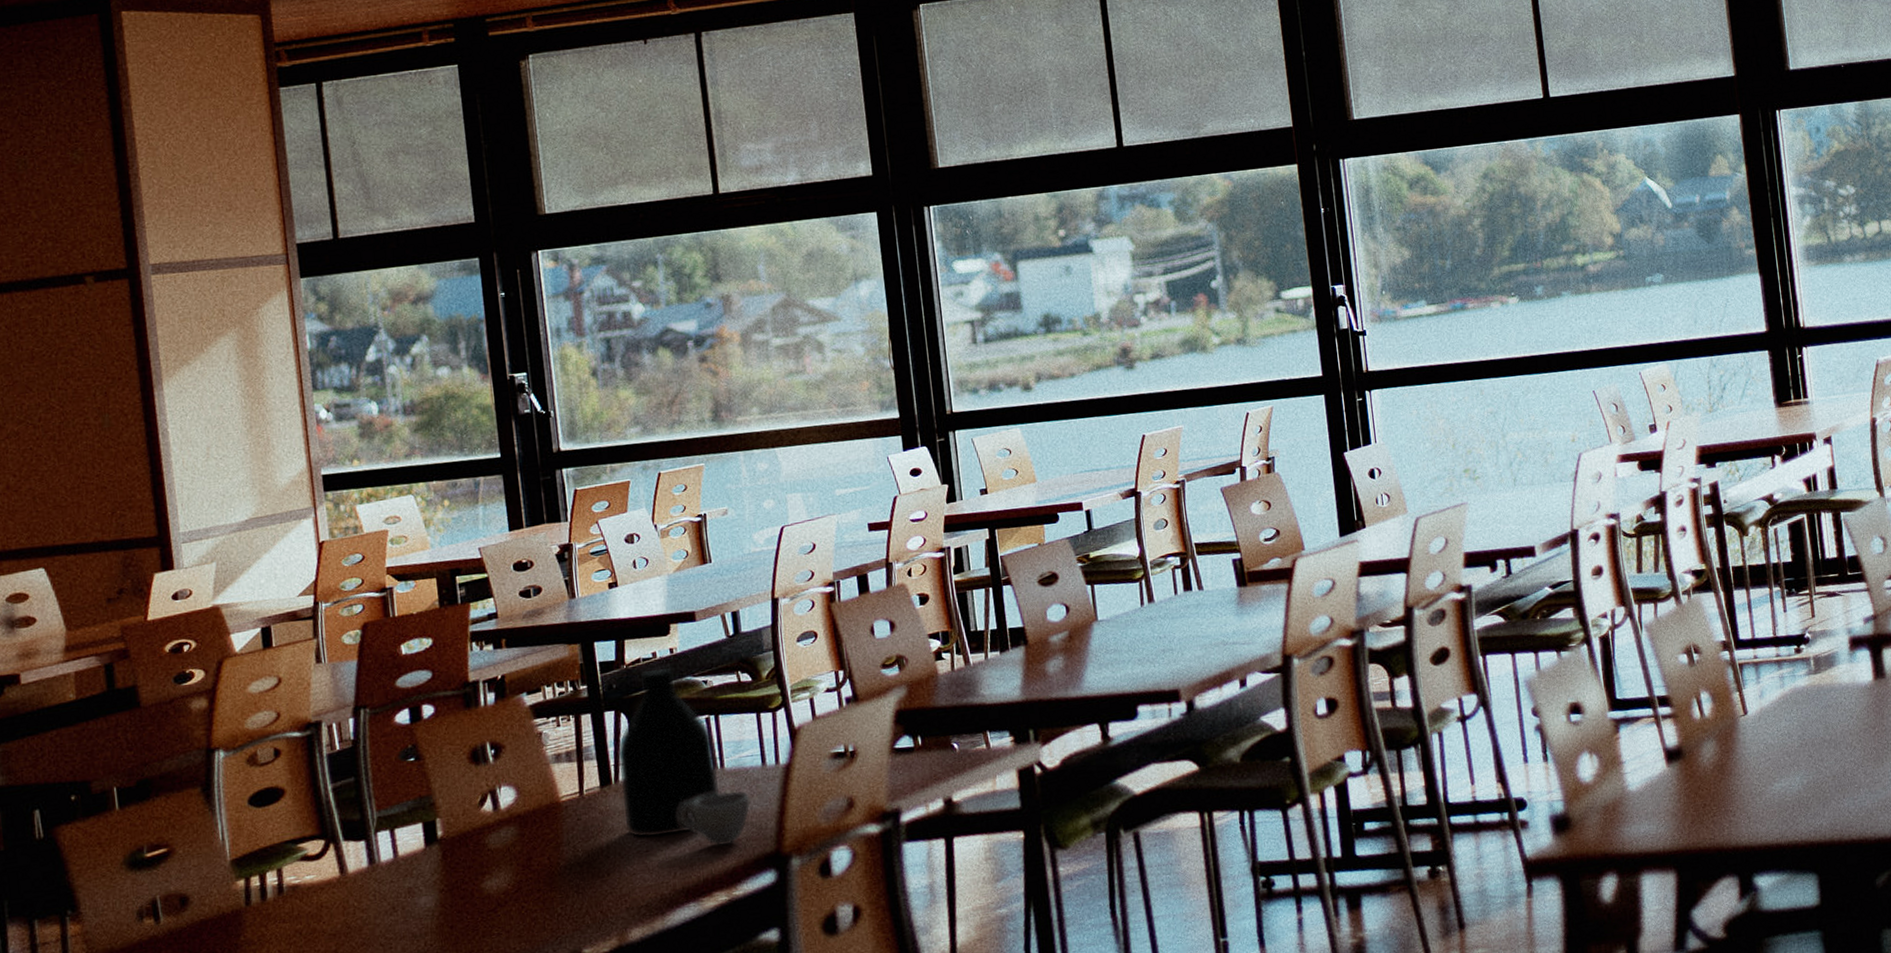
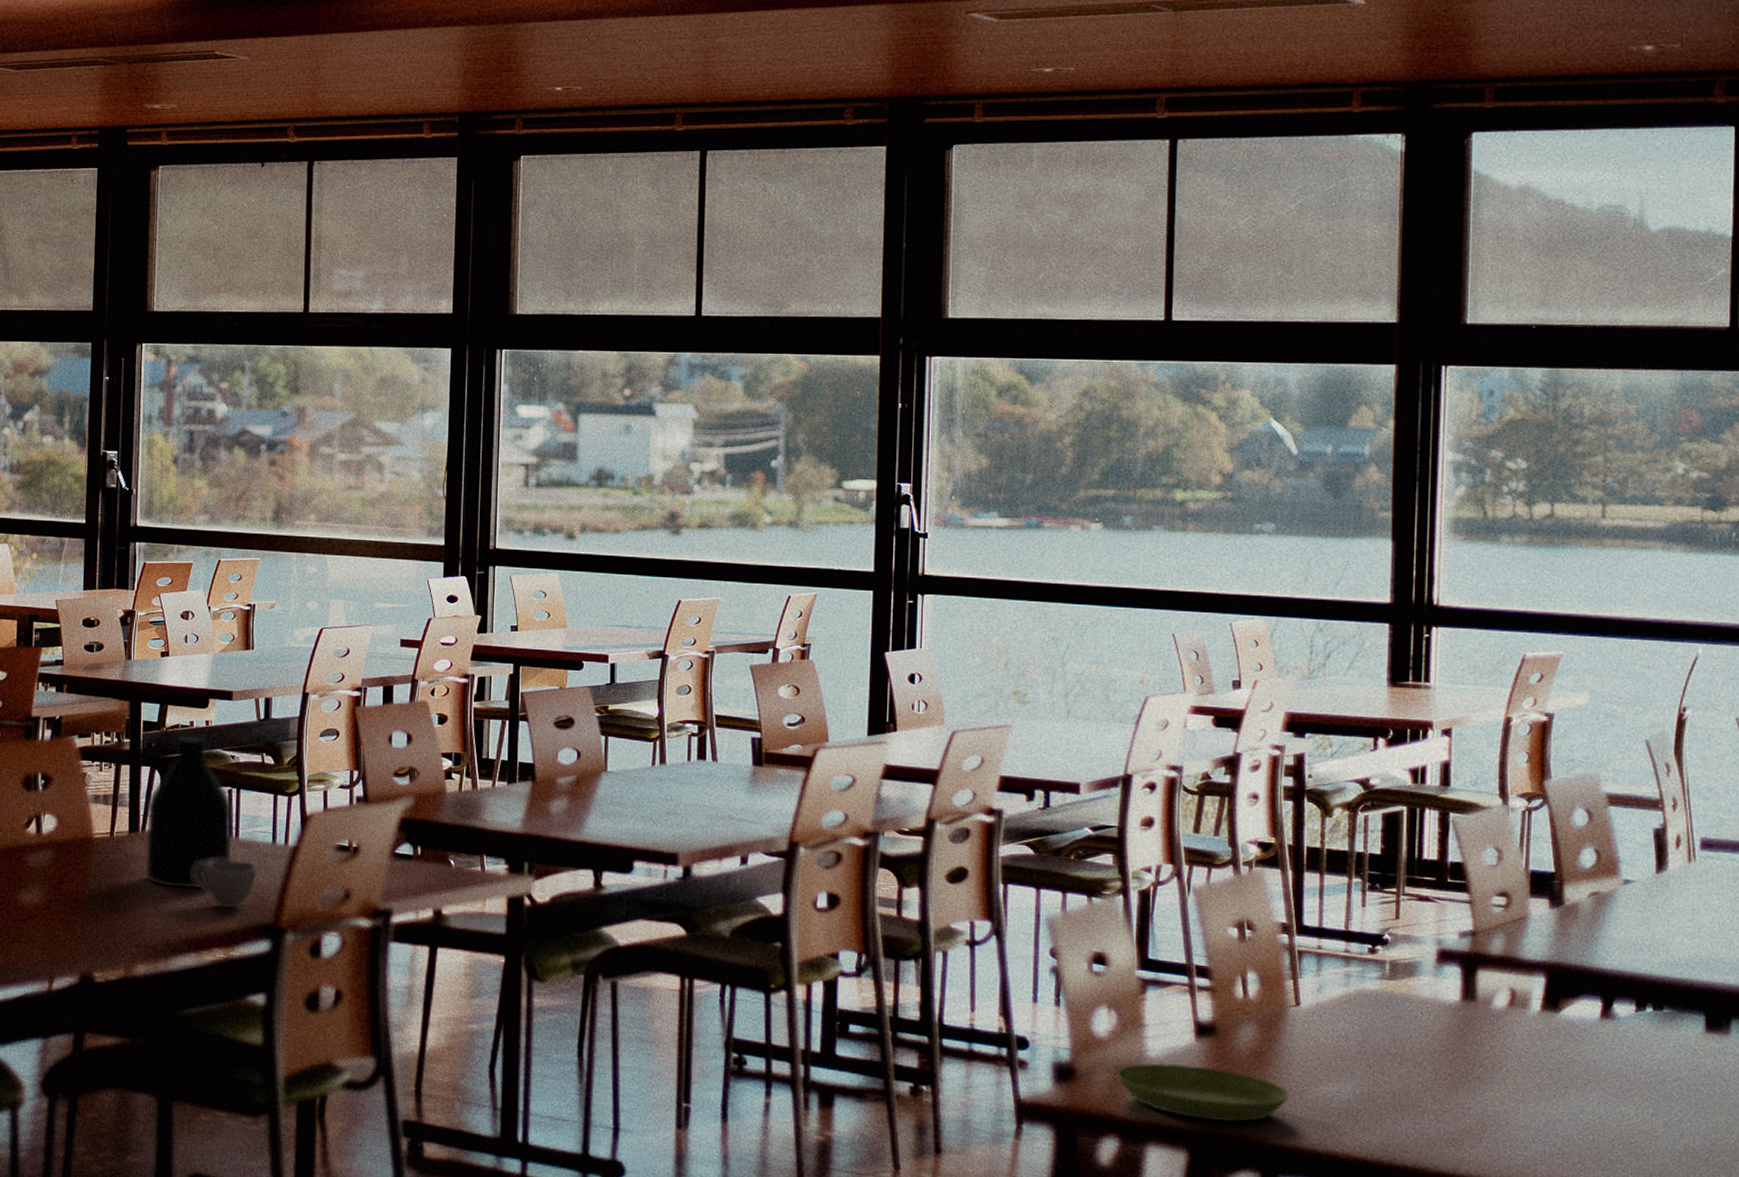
saucer: none [1605,787,1752,840] -> present [1117,1062,1291,1122]

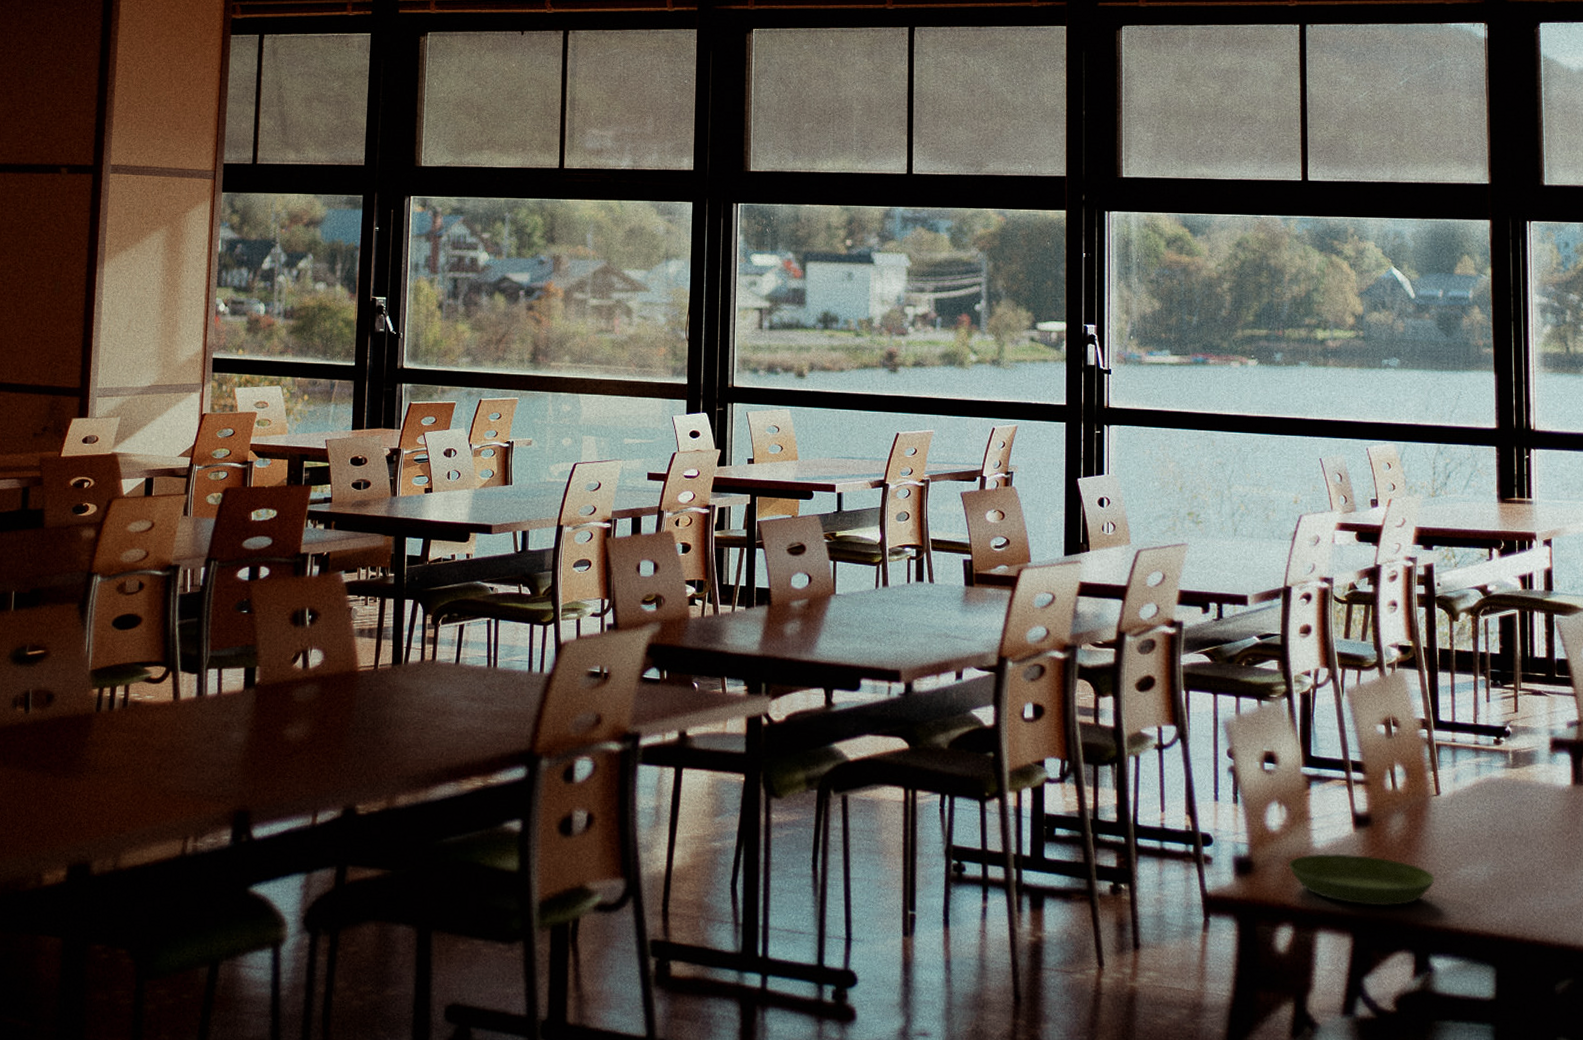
bottle: present [144,735,233,890] -> none [407,568,492,719]
cup: present [192,859,257,909] -> none [452,689,514,737]

